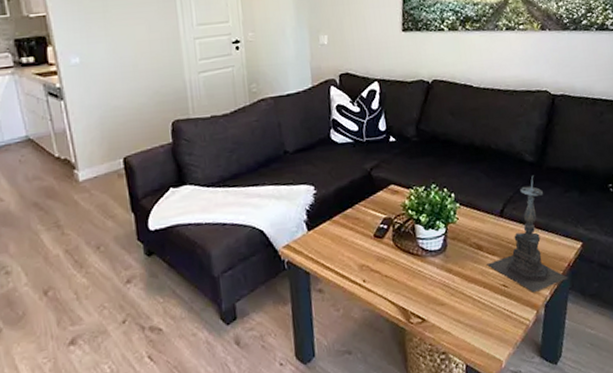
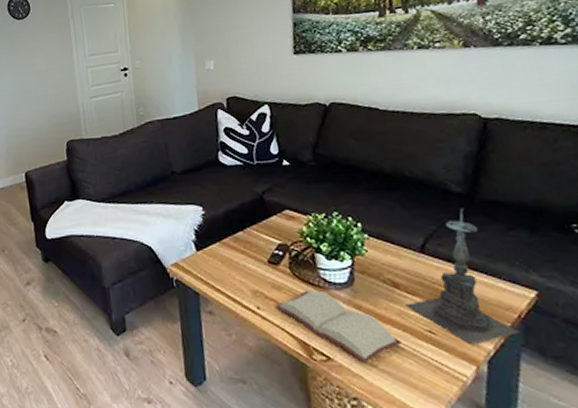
hardback book: none [379,259,482,321] -> present [274,290,402,364]

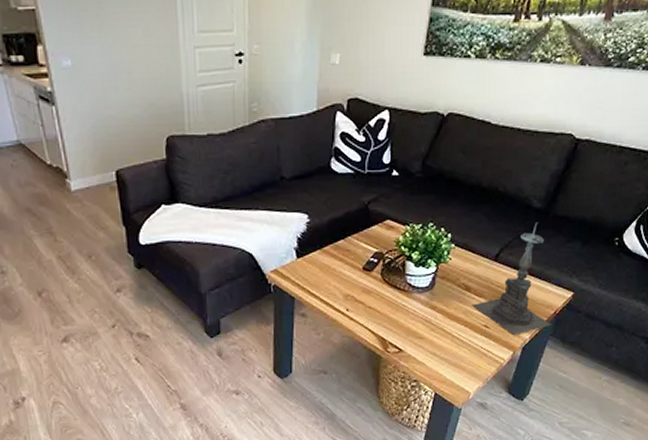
hardback book: present [274,290,402,364] -> none [362,294,461,353]

